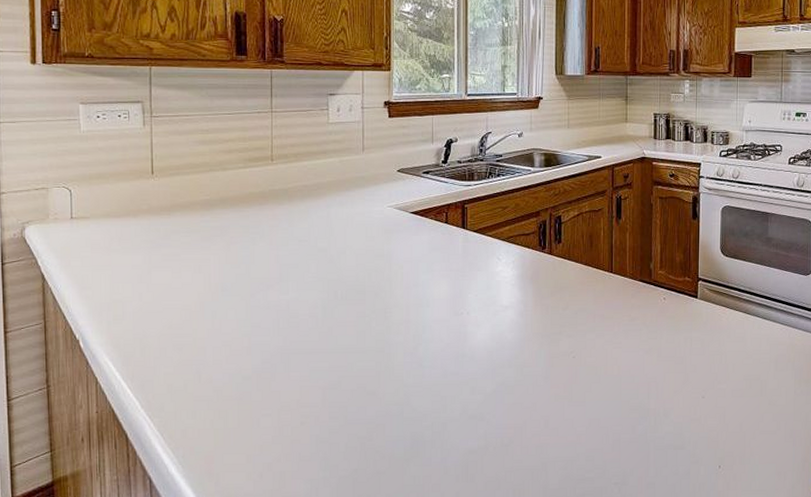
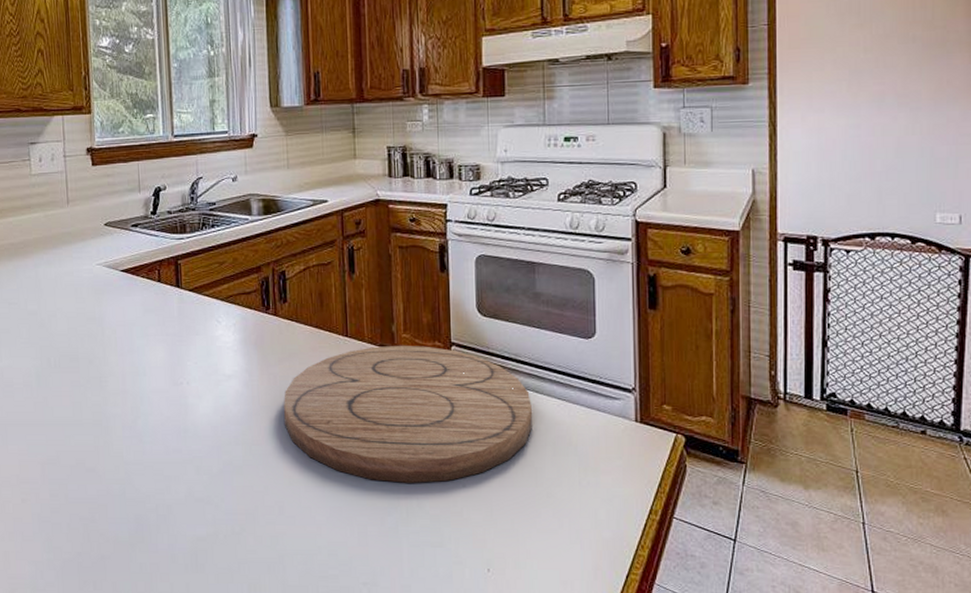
cutting board: none [554,280,760,396] -> present [284,345,532,483]

